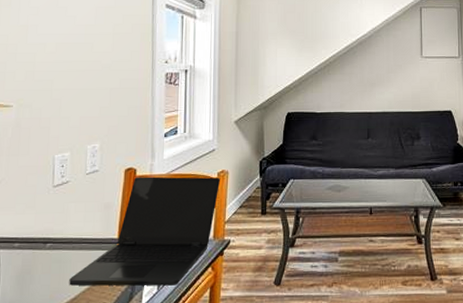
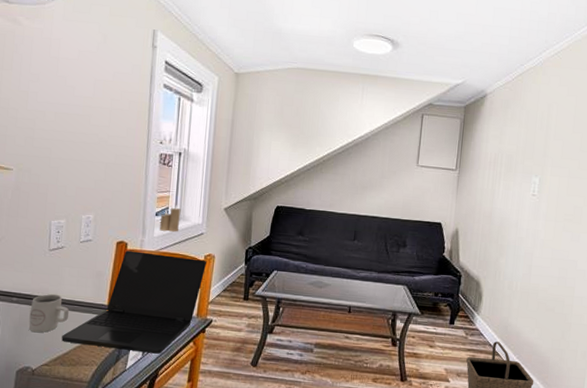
mug: none [32,233,77,280] -> present [29,293,70,333]
candle: none [169,123,191,152] -> present [159,205,181,232]

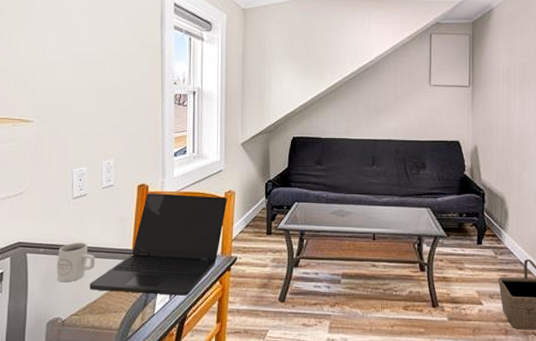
candle: present [159,205,181,232] -> none [178,144,199,171]

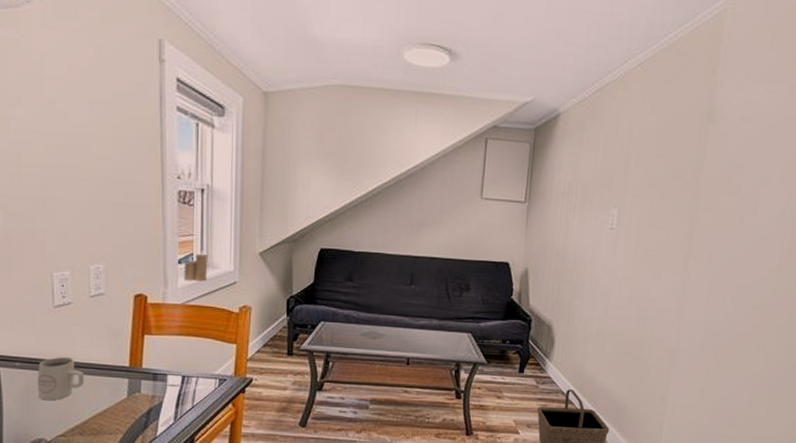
laptop: present [89,193,228,296] -> none [78,304,243,418]
candle: none [178,144,199,171] -> present [183,250,208,282]

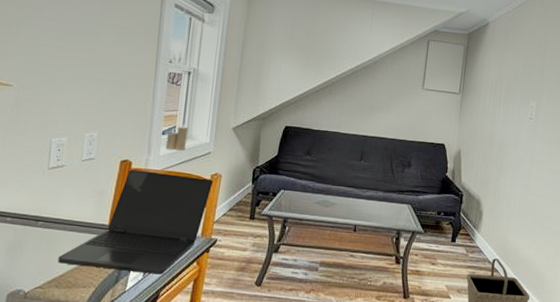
mug: present [37,356,85,401] -> none [23,213,68,254]
laptop: none [78,304,243,418] -> present [58,169,214,275]

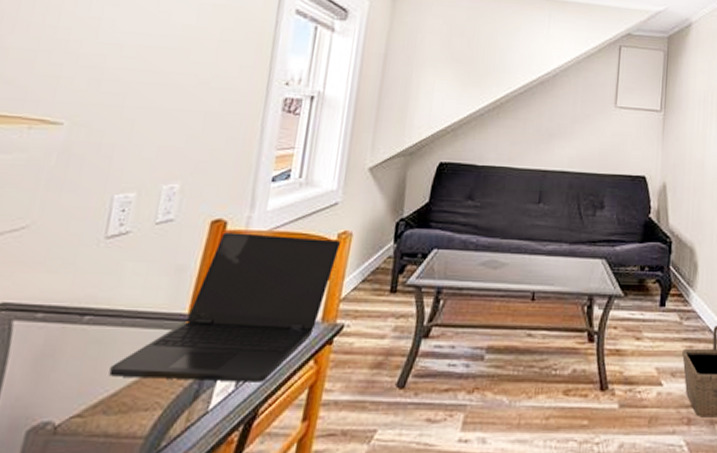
candle: present [165,124,189,151] -> none [275,166,309,203]

